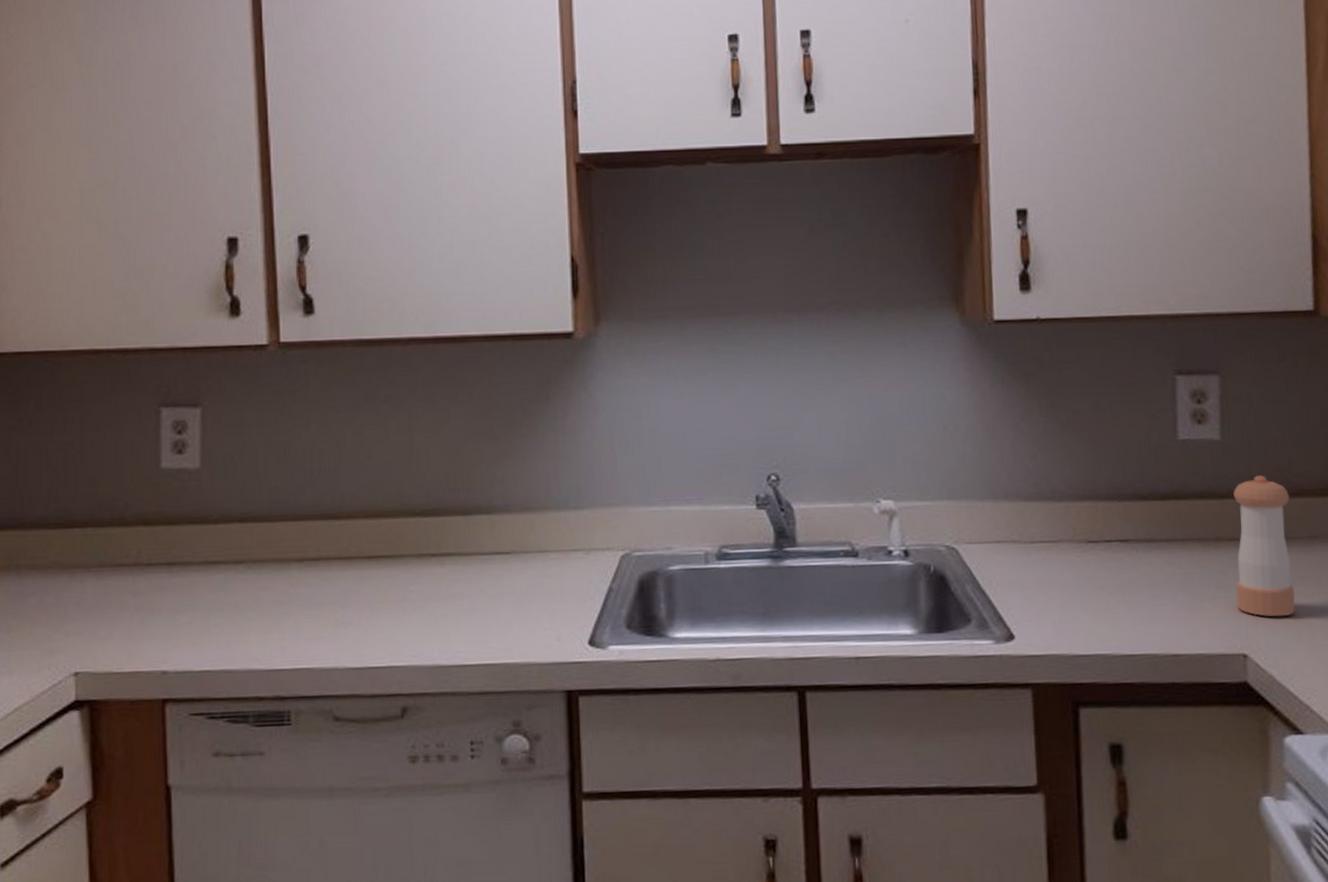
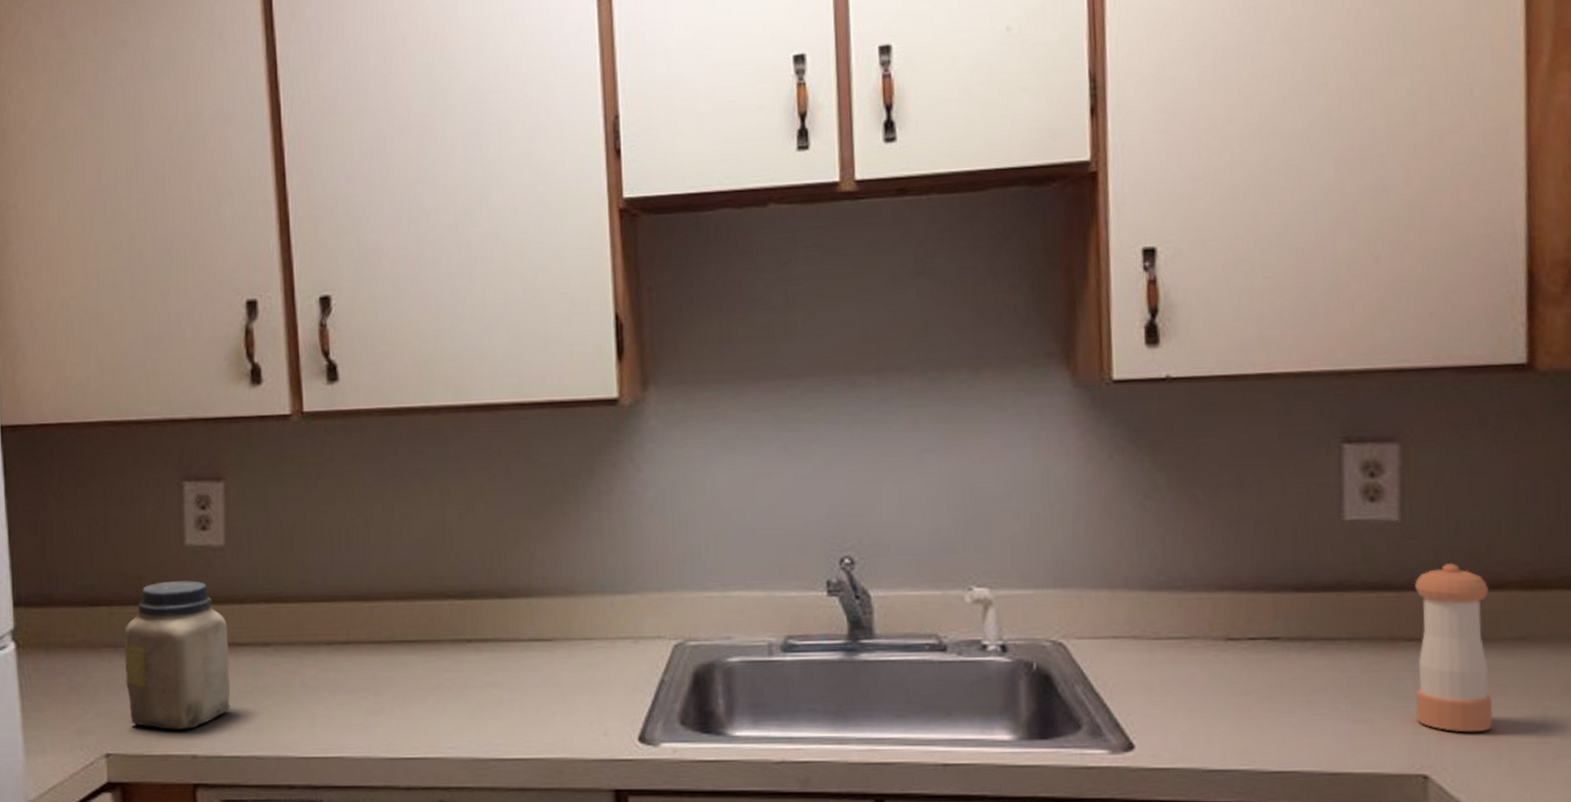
jar: none [96,501,202,647] -> present [123,580,231,729]

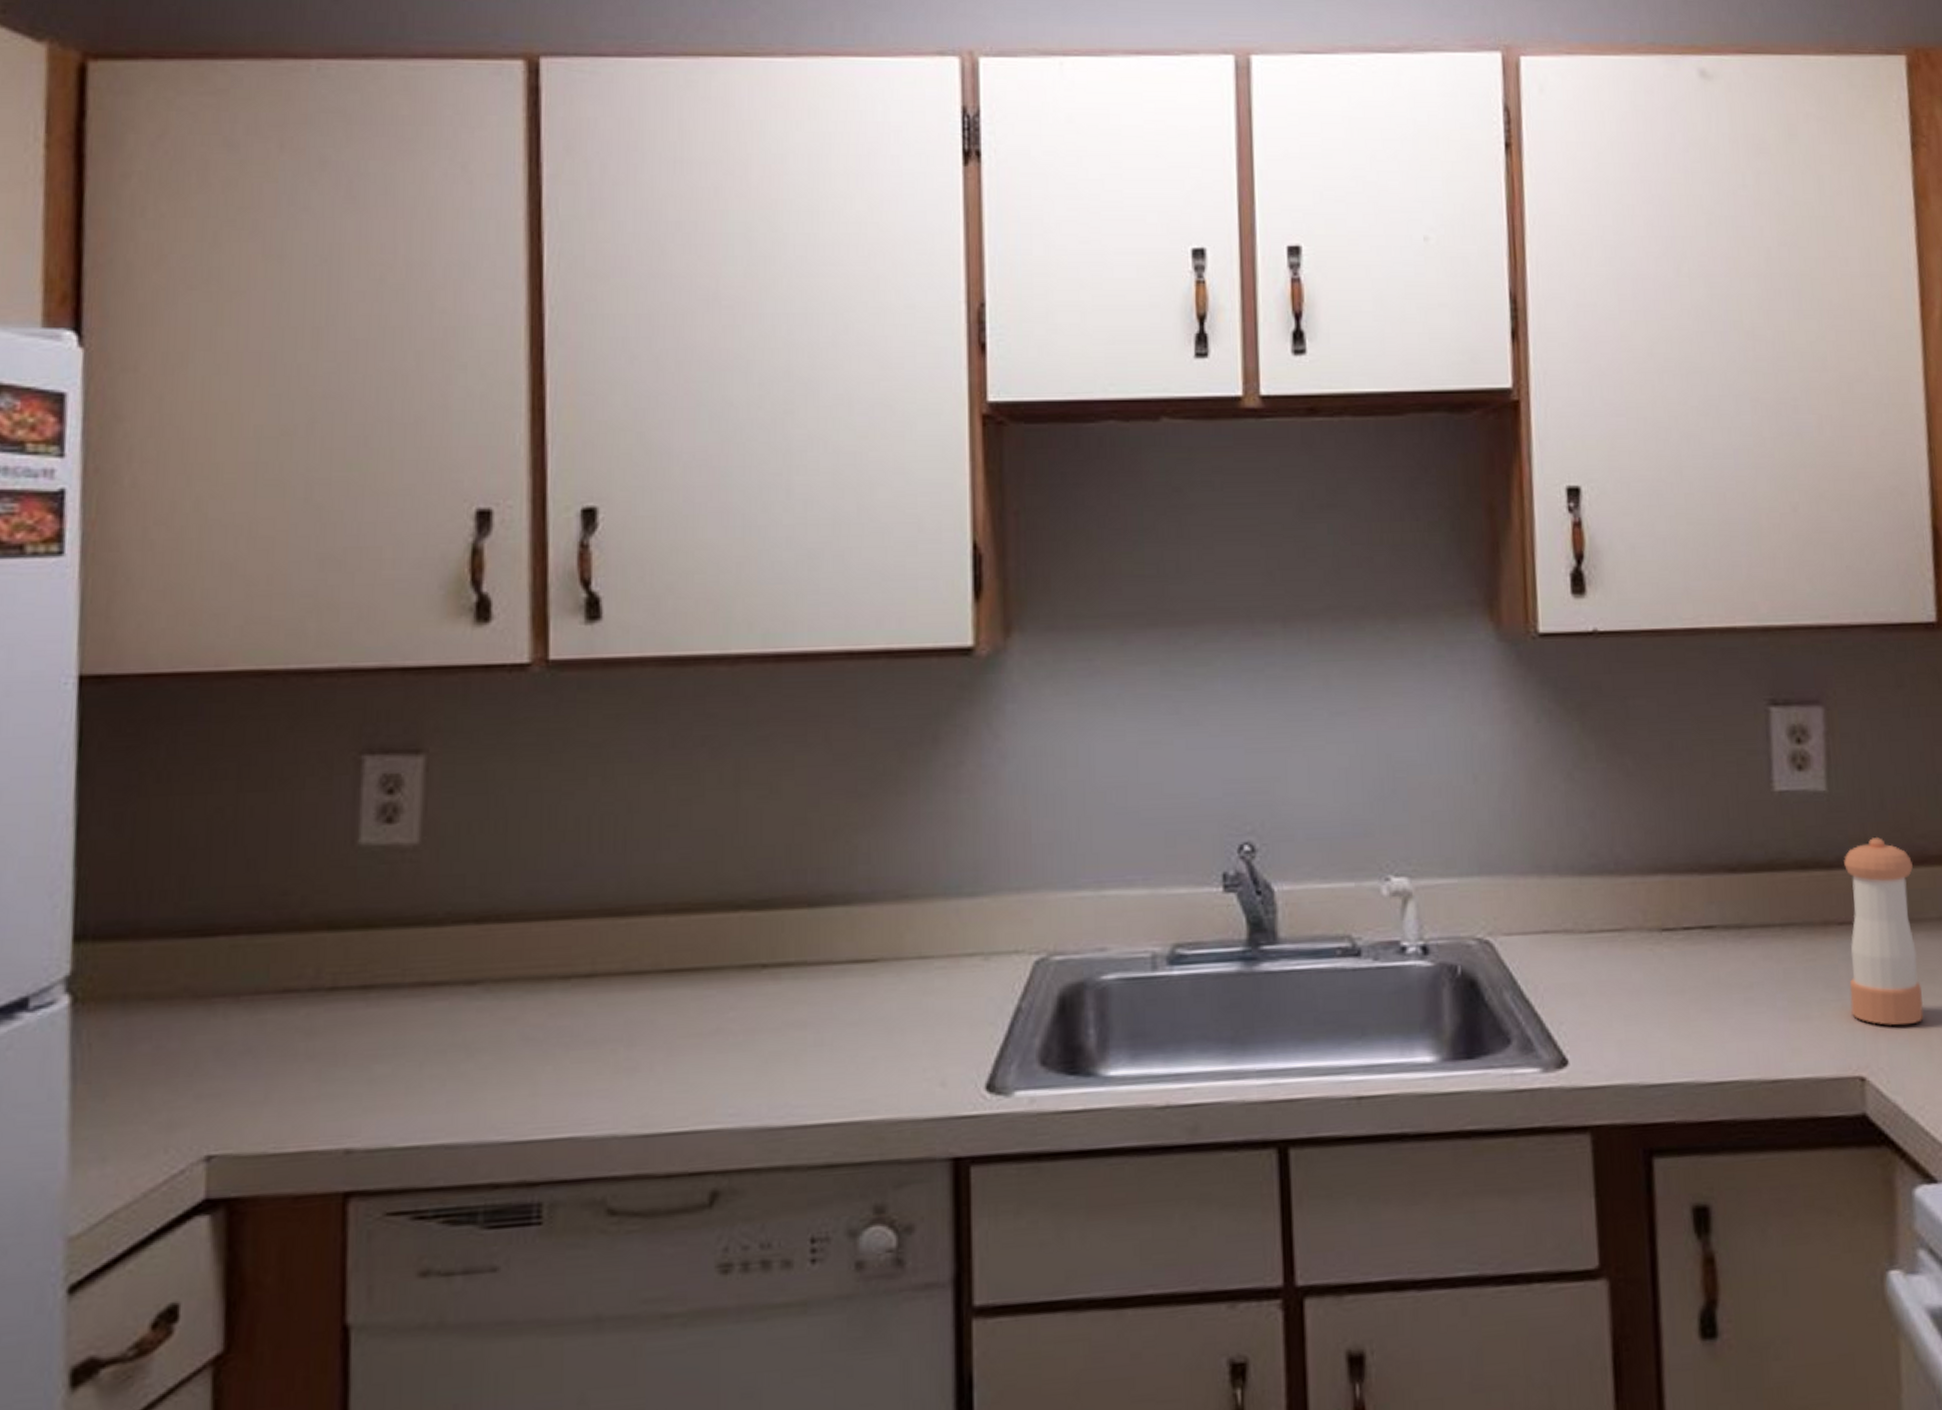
jar: present [123,580,231,729] -> none [248,894,416,1114]

